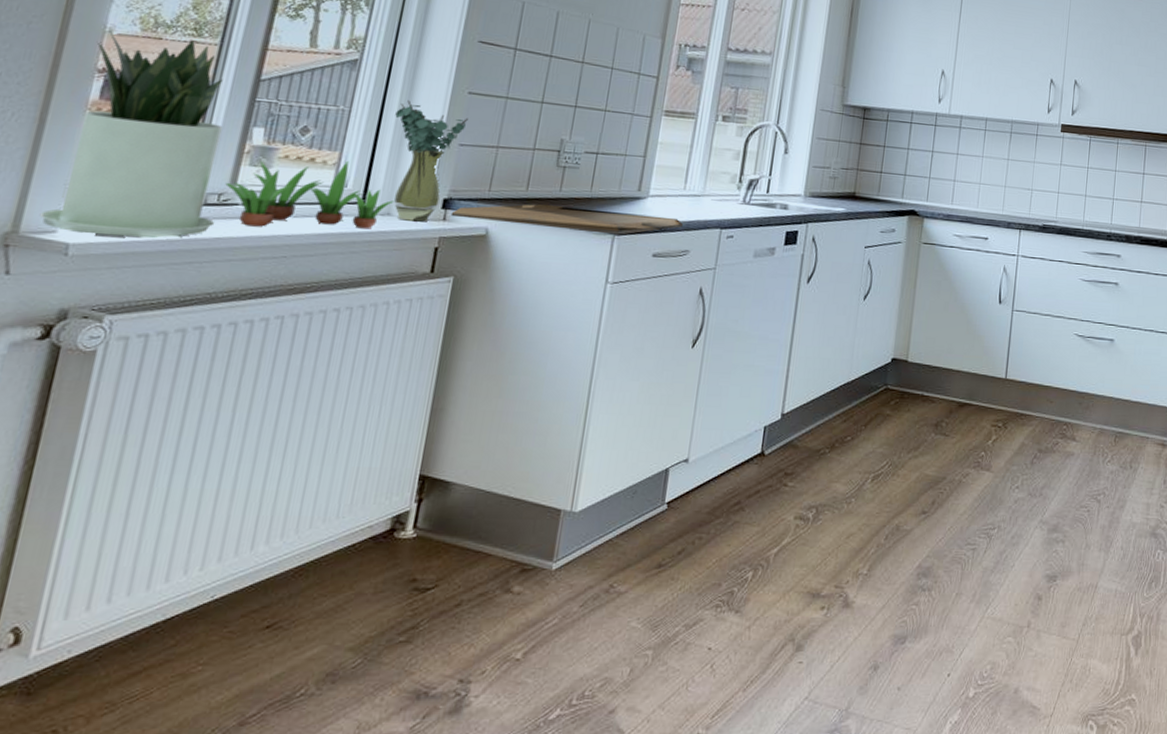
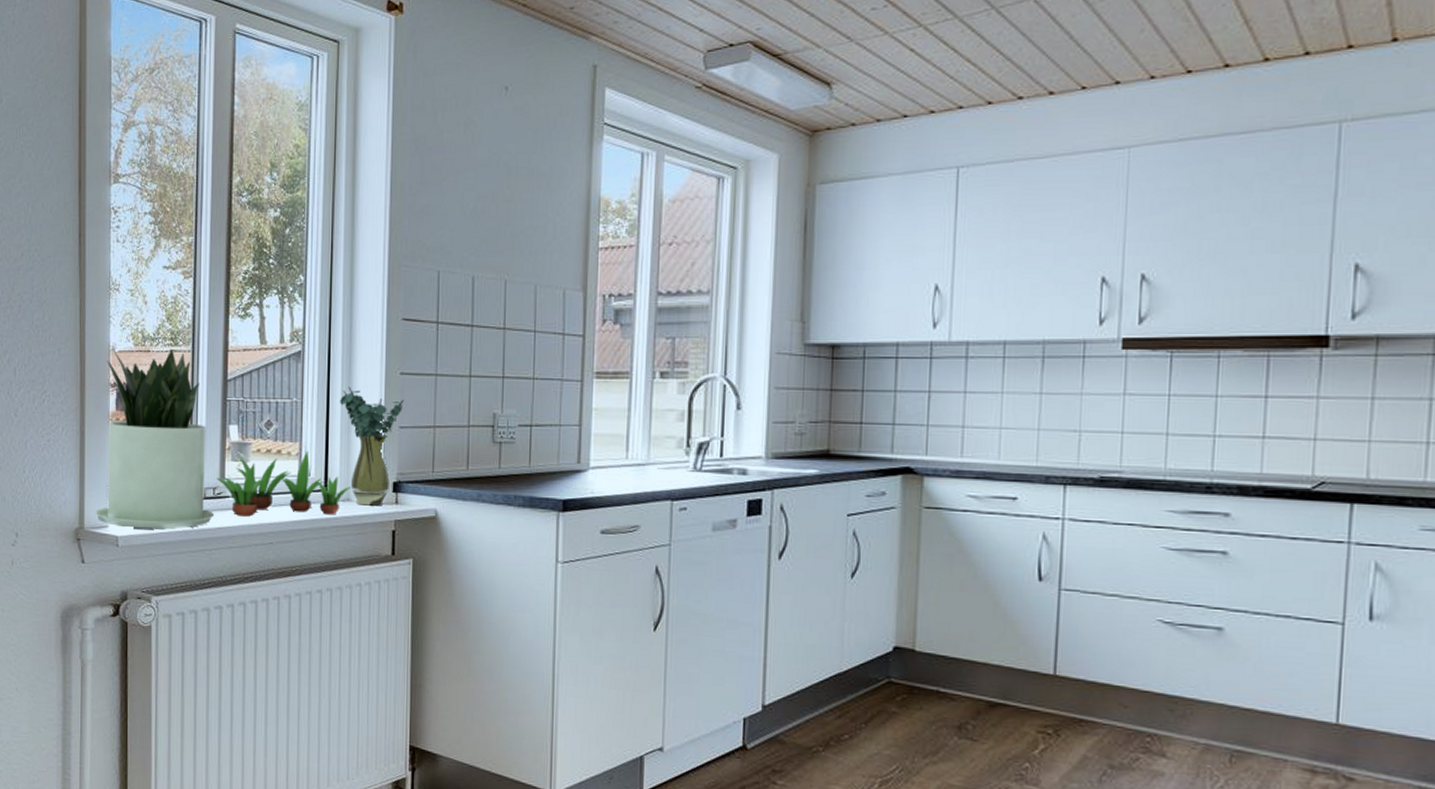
chopping board: present [450,203,683,235] -> none [401,482,629,512]

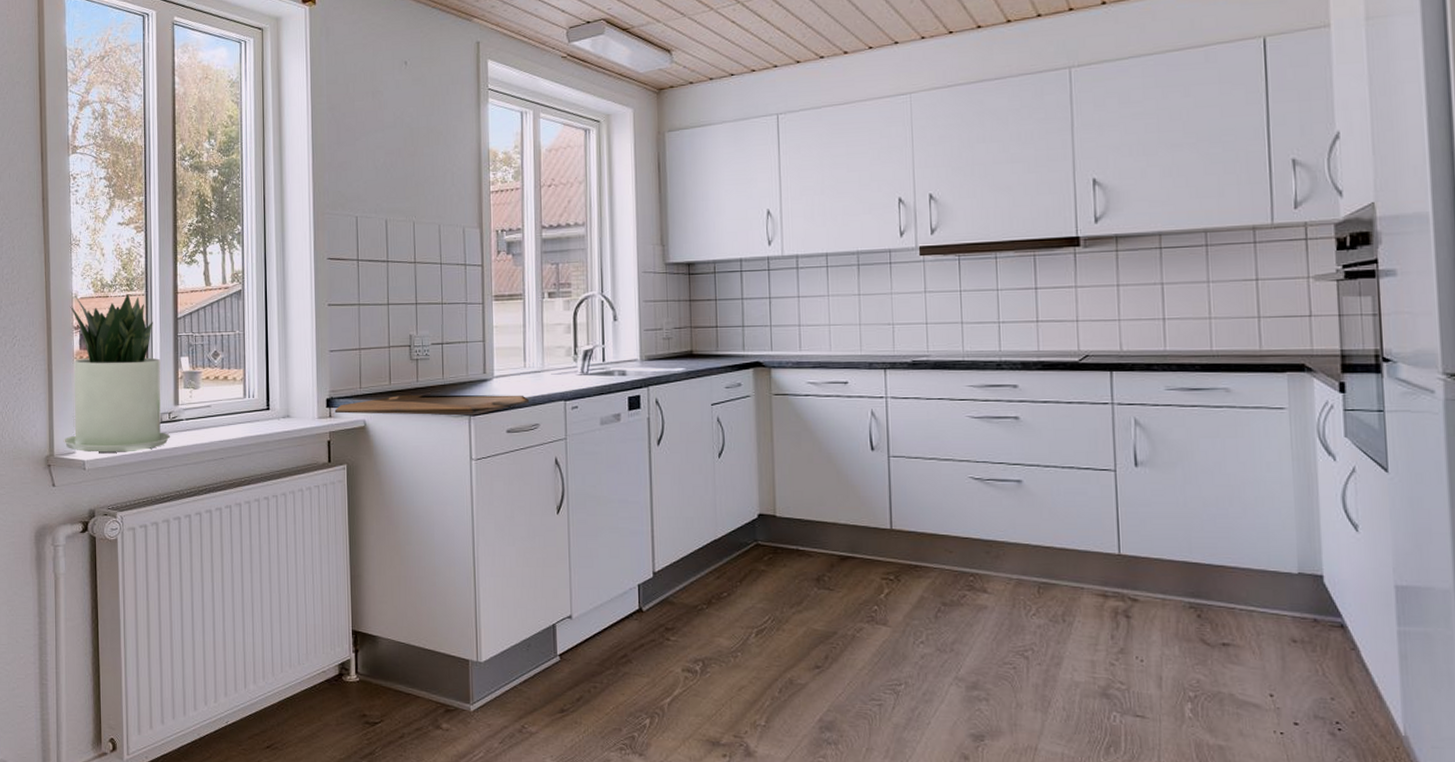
succulent plant: present [217,450,352,518] -> none [171,375,290,437]
vase: present [340,387,404,506] -> none [277,318,332,420]
chopping board: none [401,482,629,512] -> present [334,394,529,416]

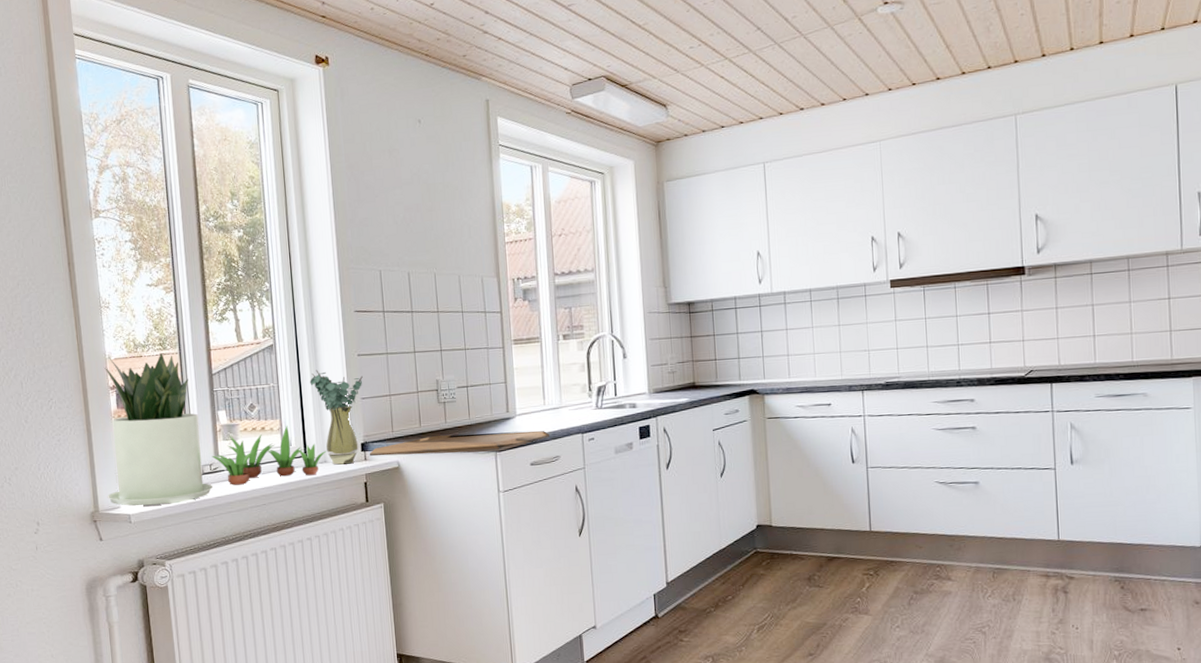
succulent plant: none [171,375,290,437] -> present [212,425,327,486]
vase: none [277,318,332,420] -> present [310,370,363,465]

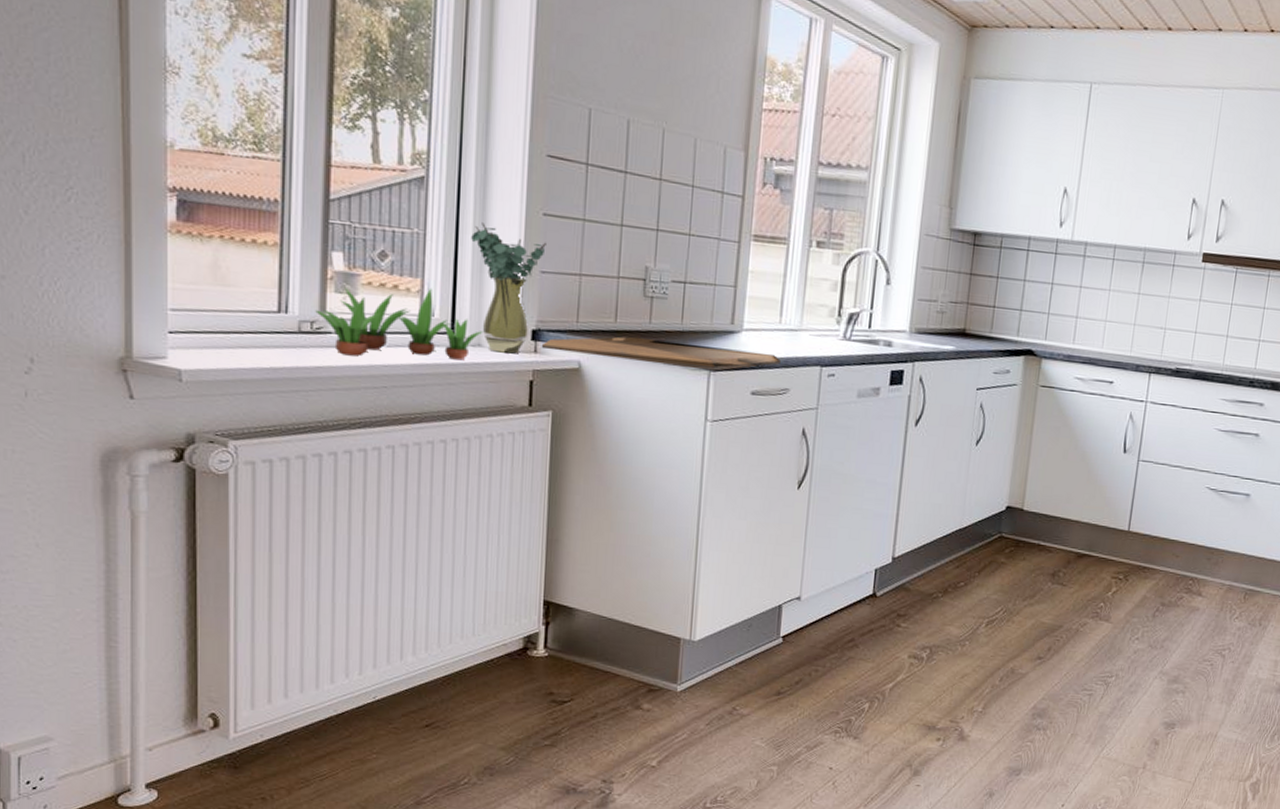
planter: present [104,353,213,507] -> none [147,146,311,366]

